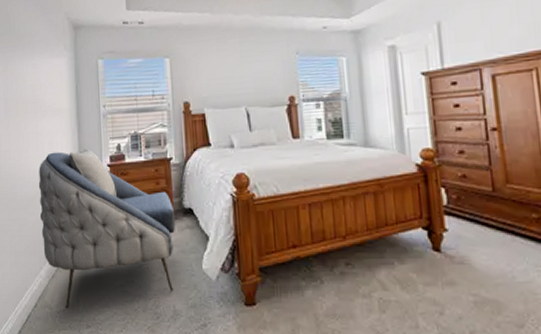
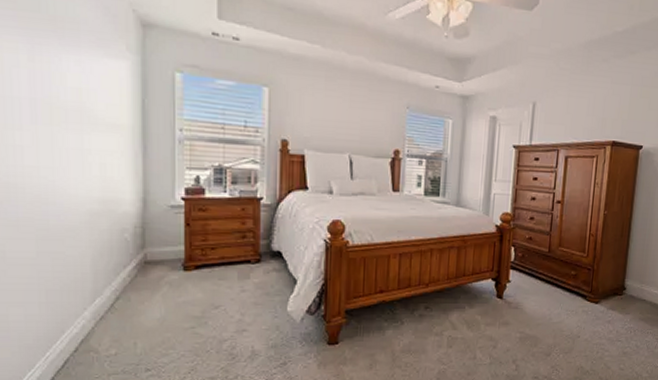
armchair: present [38,147,176,309] -> none [82,175,262,353]

